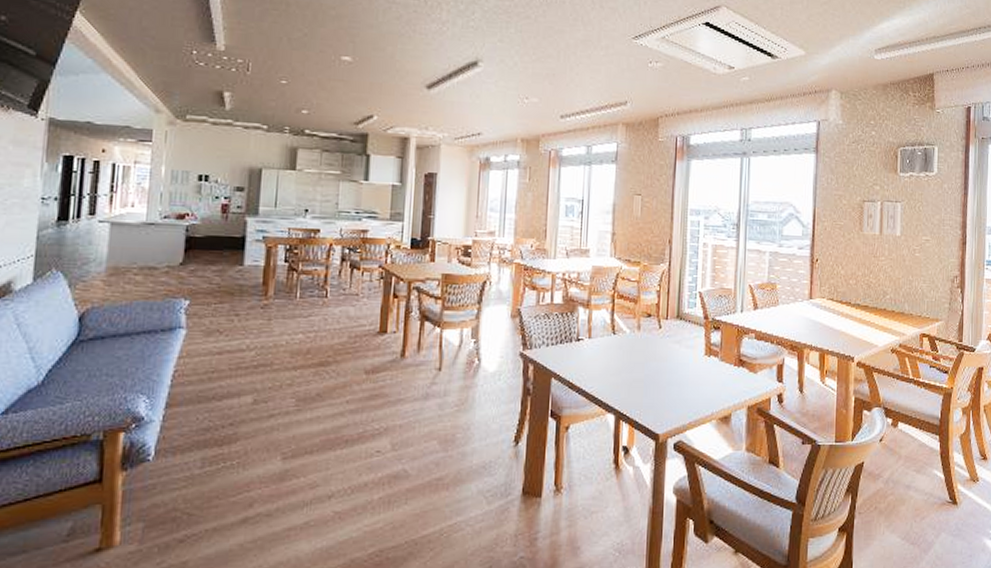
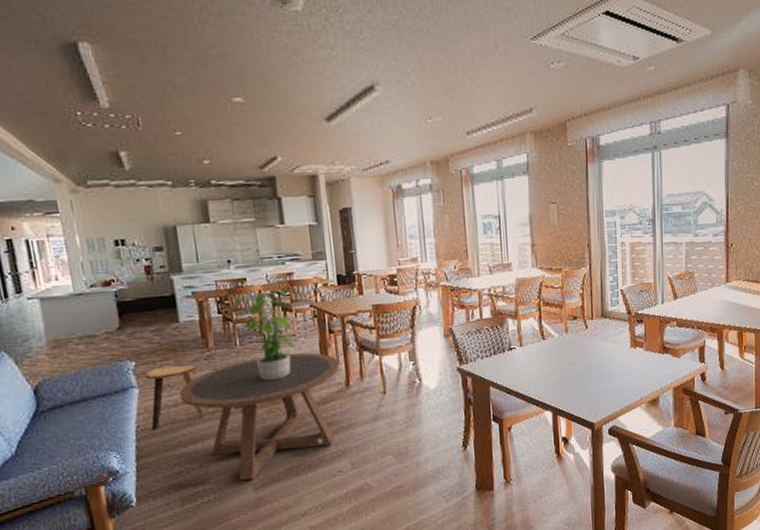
stool: none [189,309,252,377] -> present [144,365,205,430]
coffee table: none [226,313,399,448] -> present [179,352,340,480]
potted plant: none [294,244,360,340] -> present [228,289,294,381]

